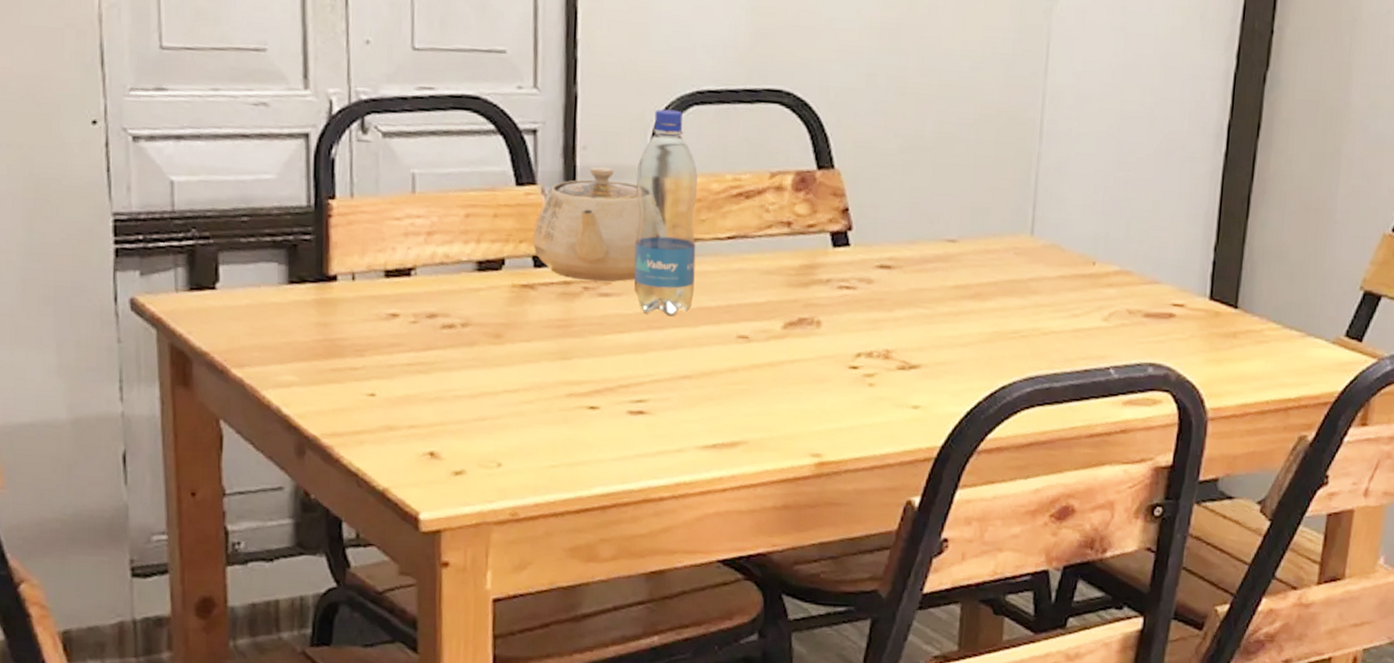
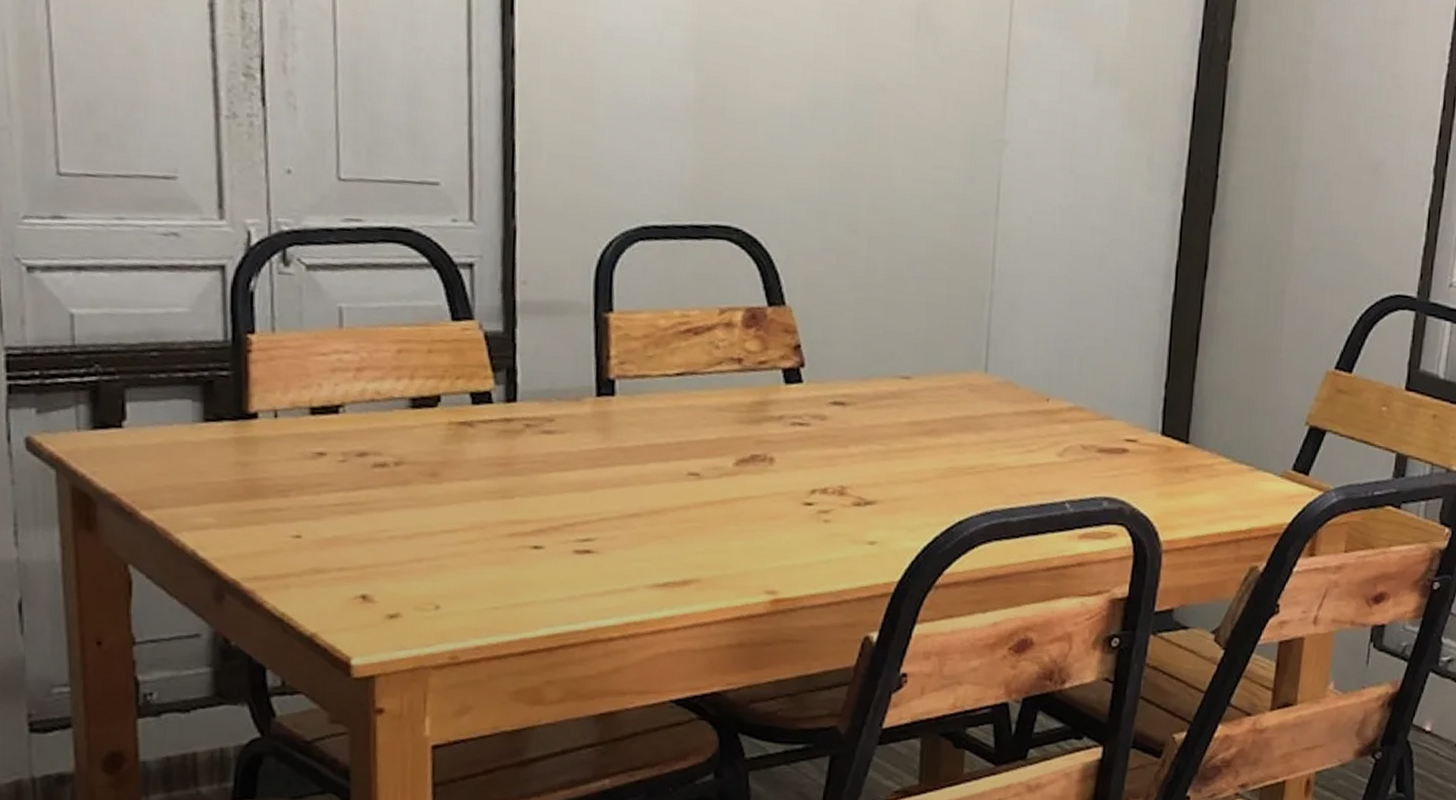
teapot: present [532,166,641,282] -> none [469,301,585,420]
bottle: present [633,109,698,317] -> none [578,244,644,454]

